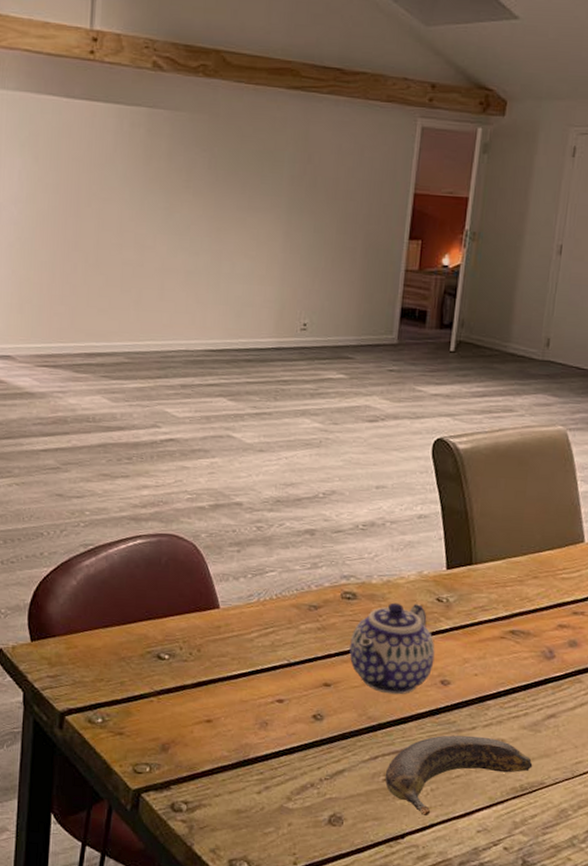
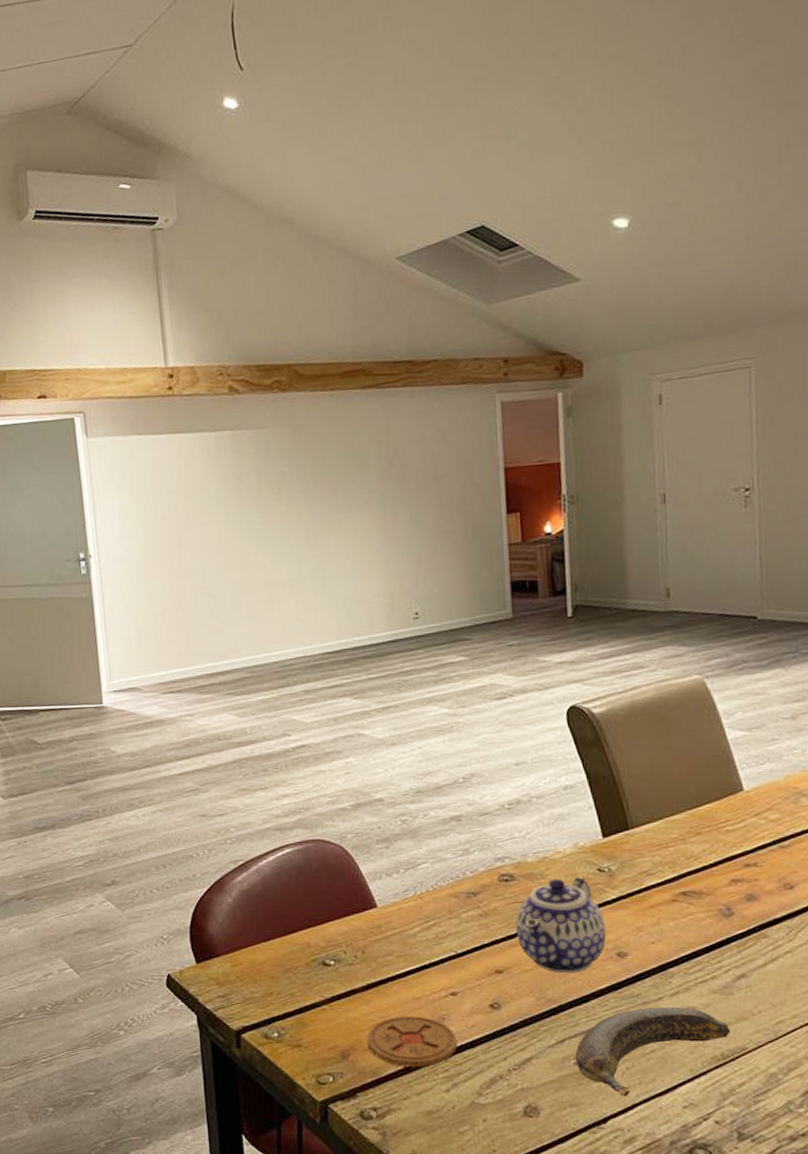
coaster: none [188,716,277,768] -> present [366,1016,458,1068]

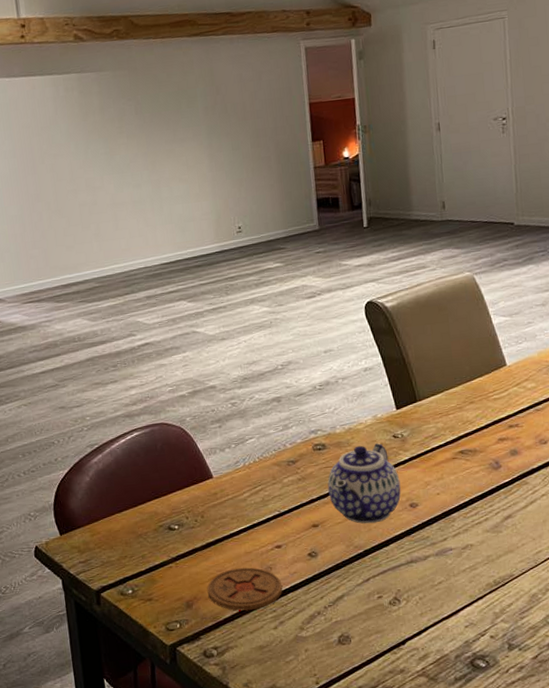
banana: present [575,1006,731,1097] -> none [378,545,501,622]

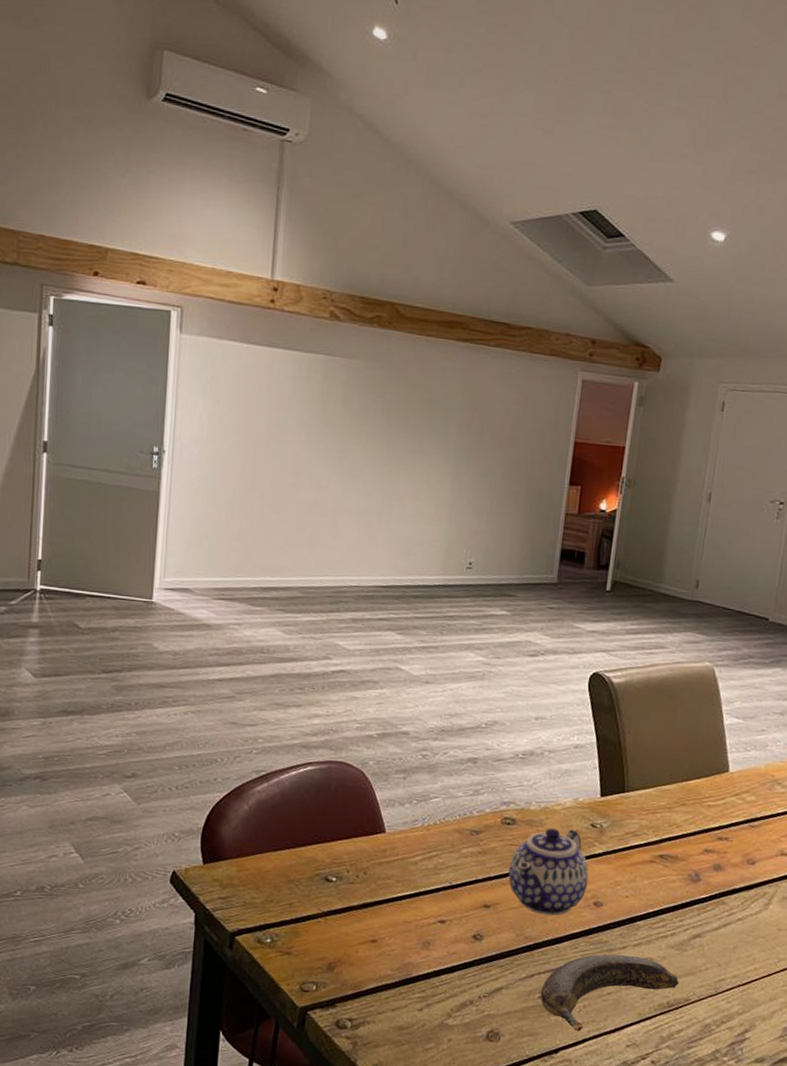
coaster: present [207,567,283,611] -> none [353,936,438,986]
banana: none [378,545,501,622] -> present [540,954,679,1032]

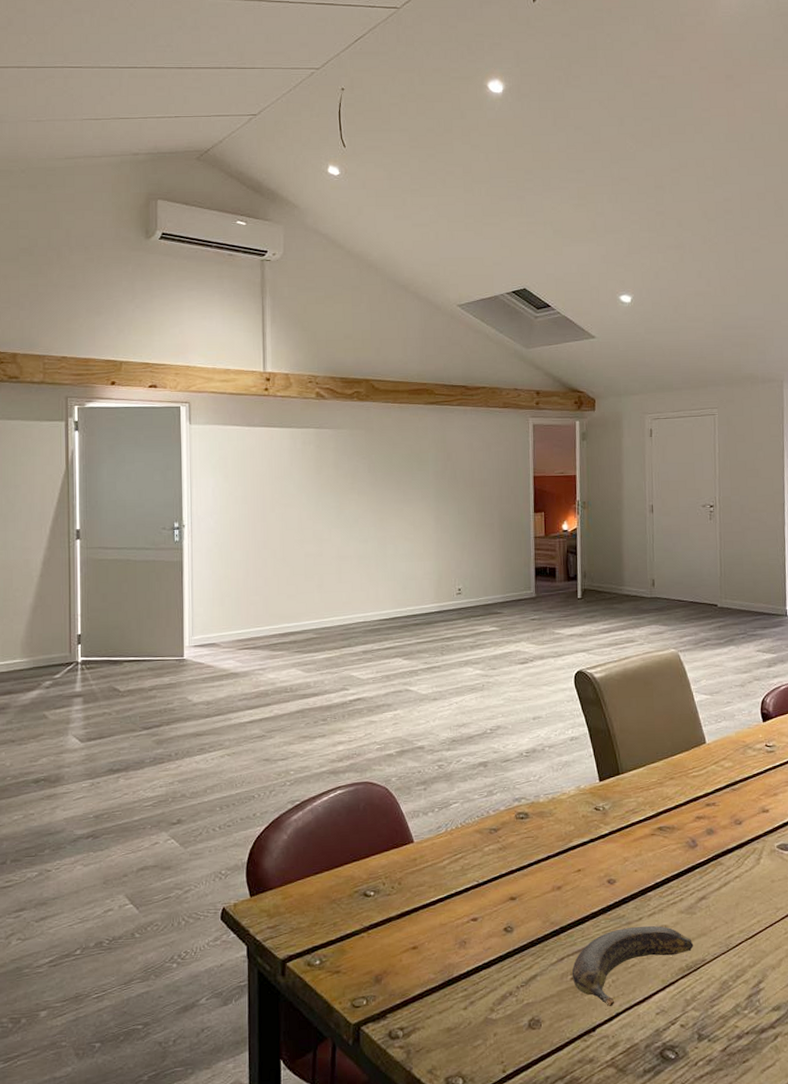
teapot: present [508,828,589,916] -> none [528,815,600,899]

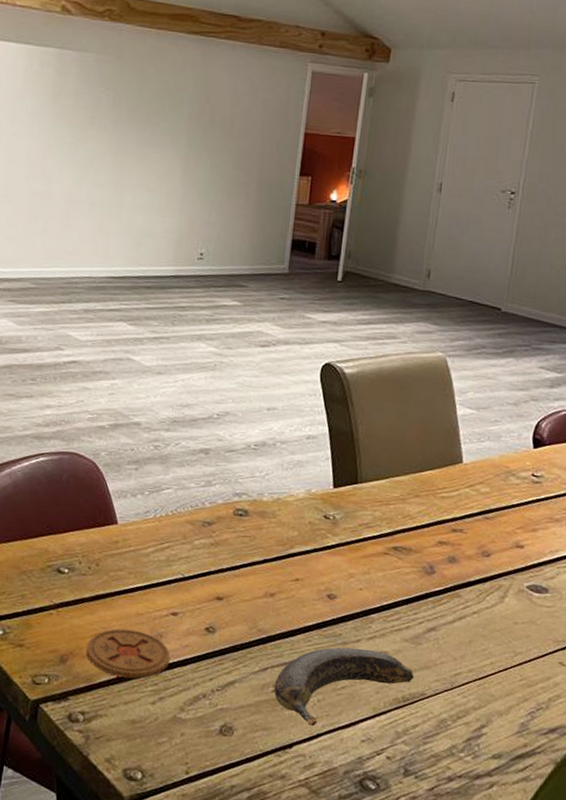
coaster: none [398,940,476,989] -> present [86,629,171,679]

